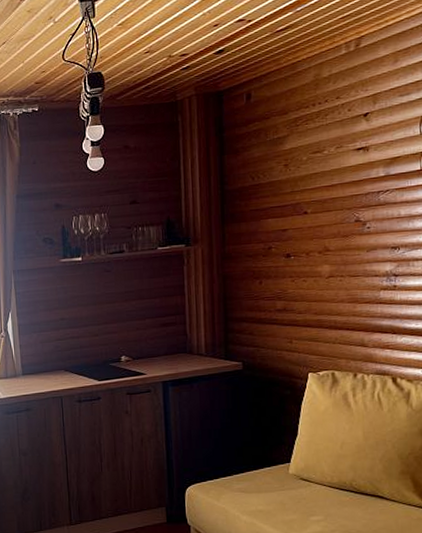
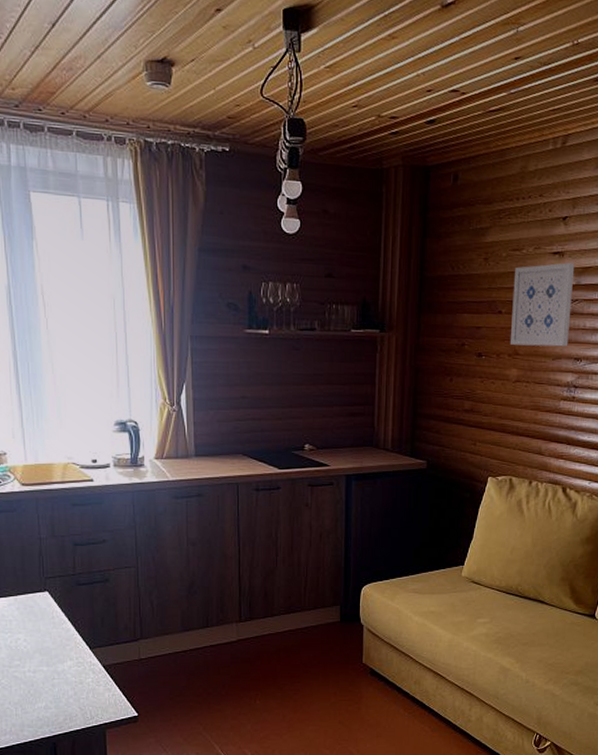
wall art: none [317,155,383,242] -> present [509,262,575,347]

